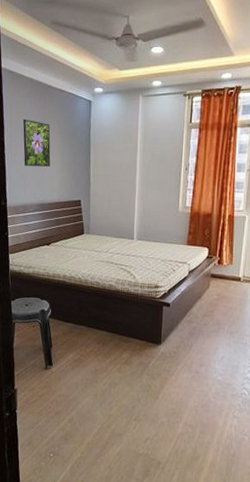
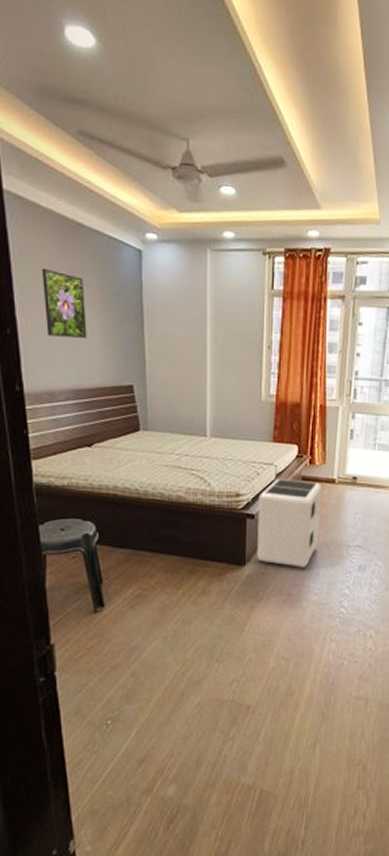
air purifier: none [171,274,229,351] -> present [257,478,323,567]

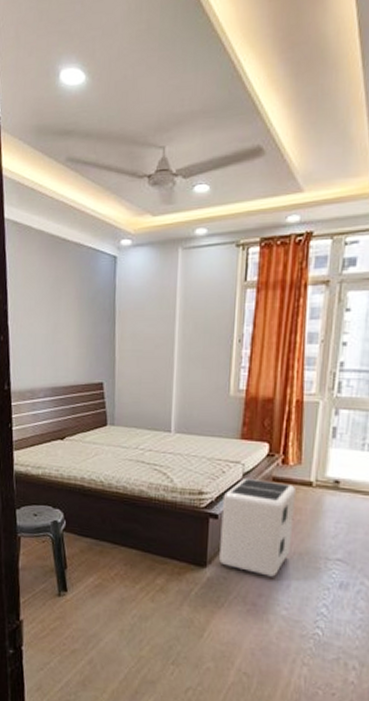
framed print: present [42,267,87,338] -> none [31,281,65,340]

